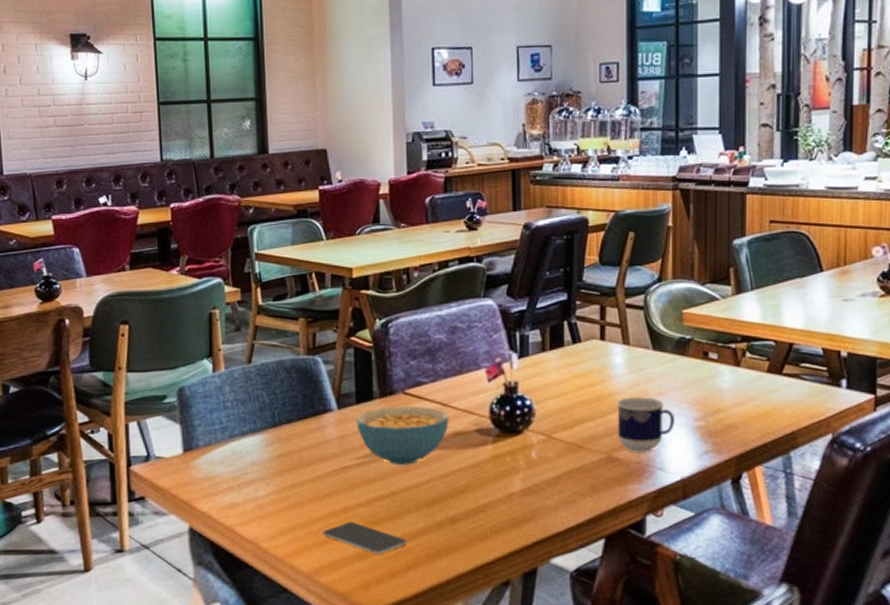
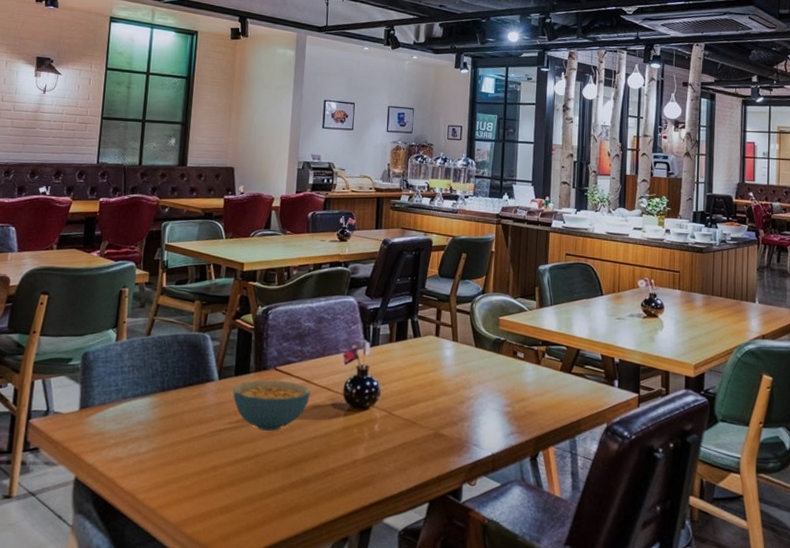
smartphone: present [322,521,407,554] -> none [192,478,265,509]
cup: present [617,397,674,452] -> none [444,384,489,430]

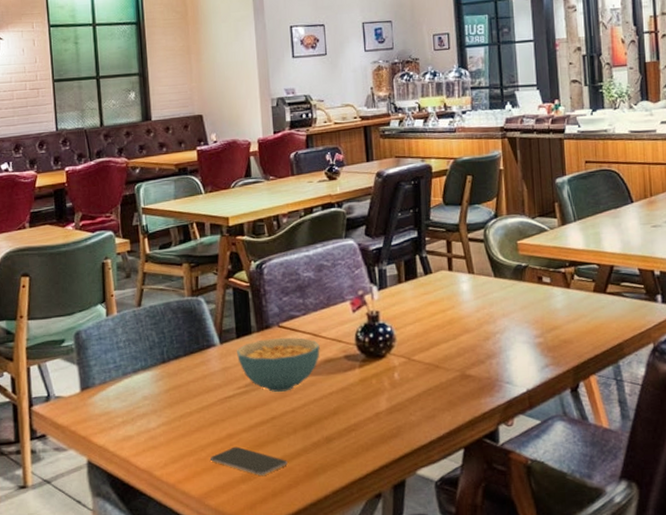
smartphone: none [192,478,265,509] -> present [209,446,288,476]

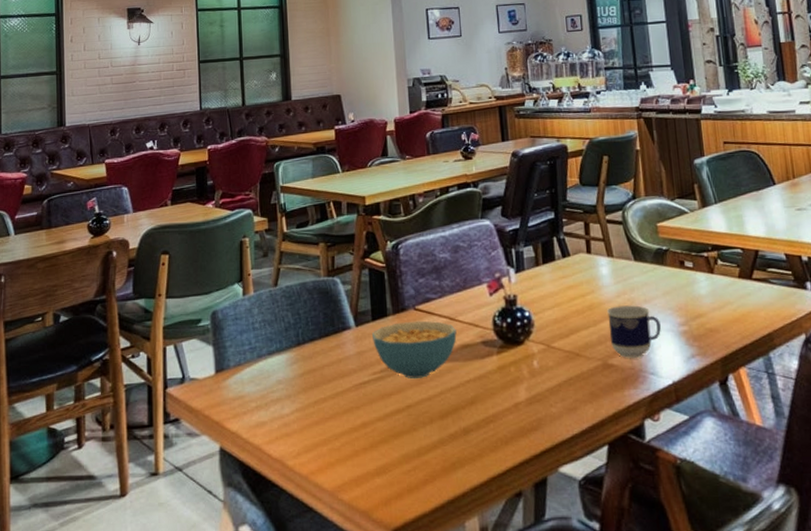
smartphone: present [209,446,288,476] -> none [343,436,424,468]
cup: none [467,319,518,369] -> present [607,305,661,358]

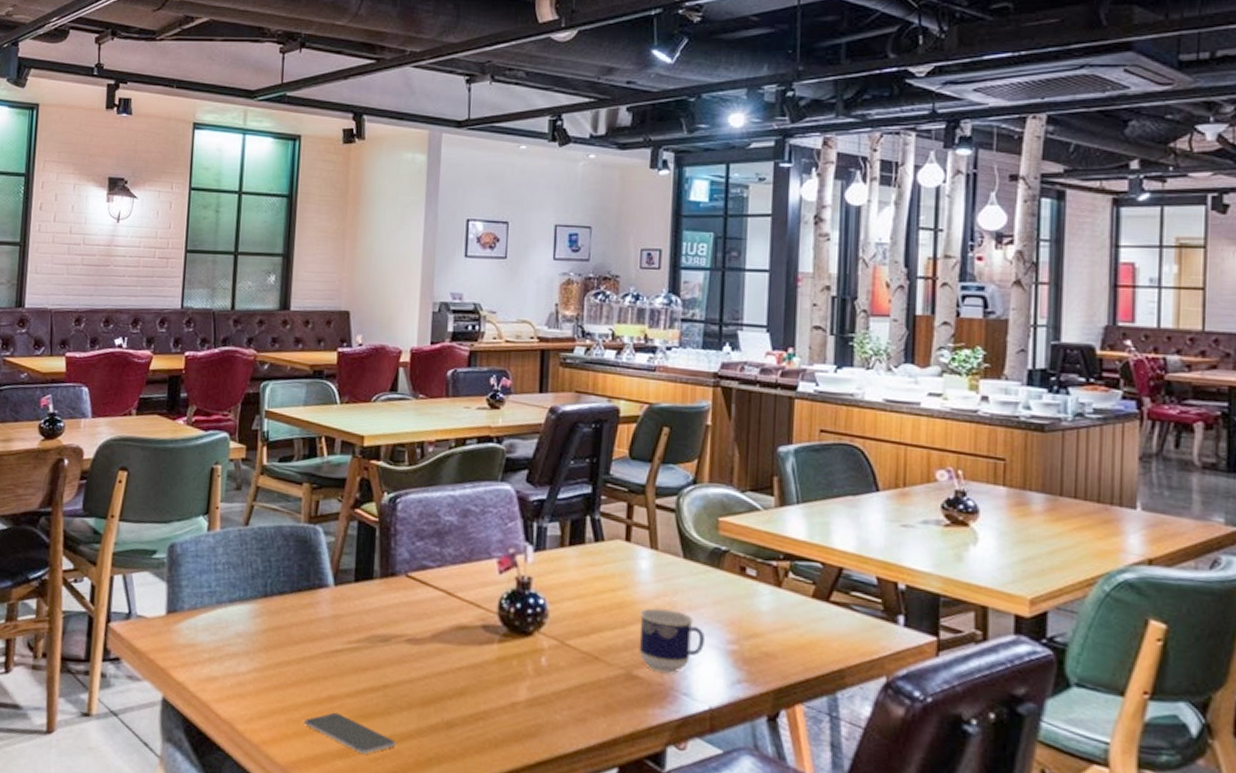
smartphone: none [343,436,424,468] -> present [303,712,396,754]
cereal bowl: present [372,320,457,378] -> none [352,588,453,657]

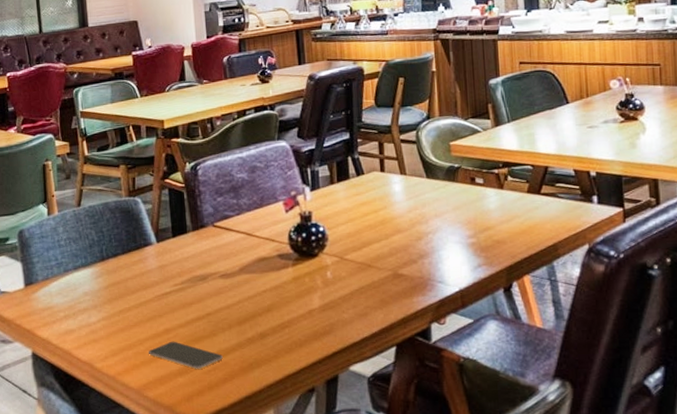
cup: present [638,608,705,673] -> none [399,219,450,268]

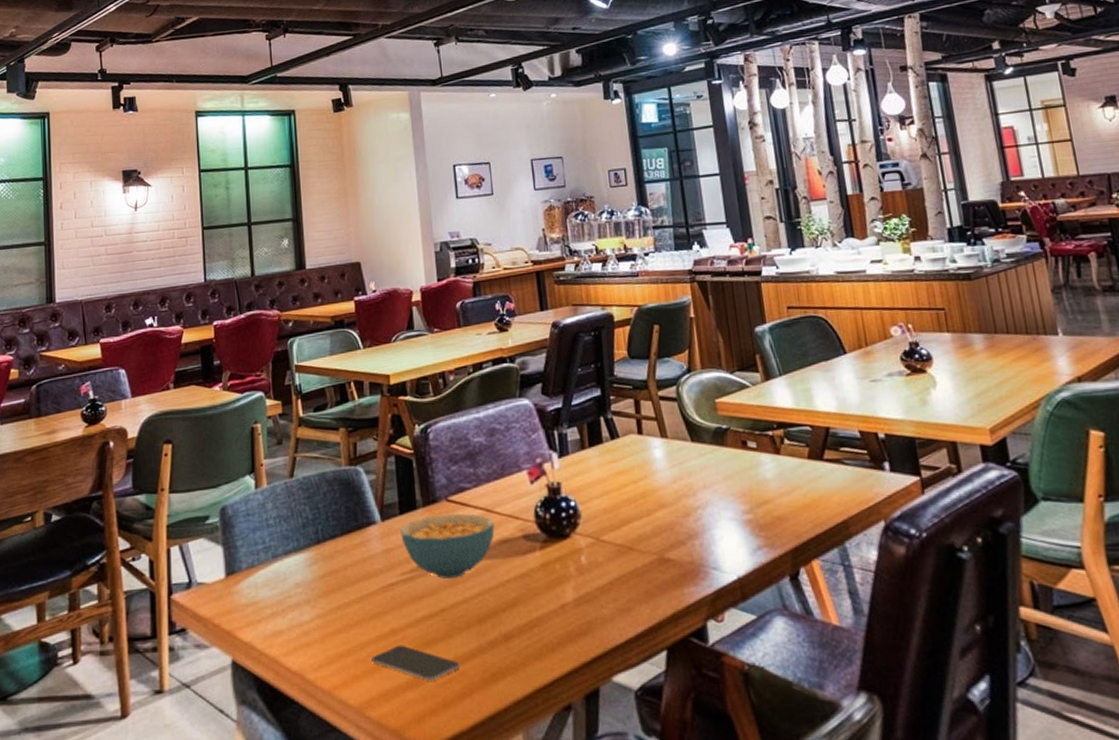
cereal bowl: none [173,236,254,289] -> present [400,513,495,579]

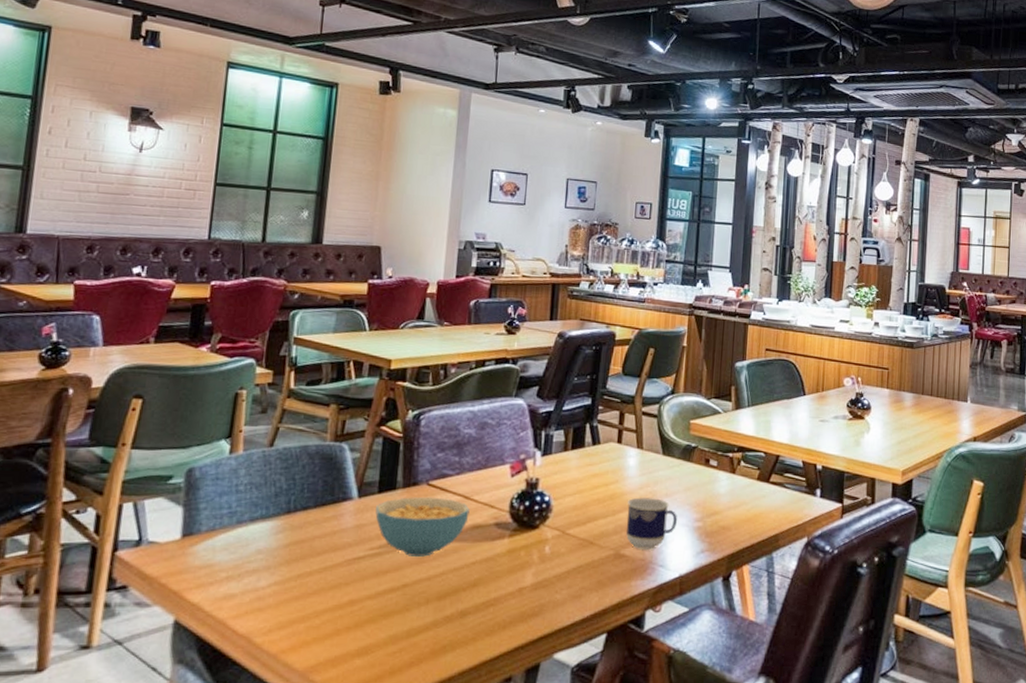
smartphone: present [370,645,460,681] -> none [323,615,413,650]
cup: none [662,491,723,551] -> present [625,497,677,550]

